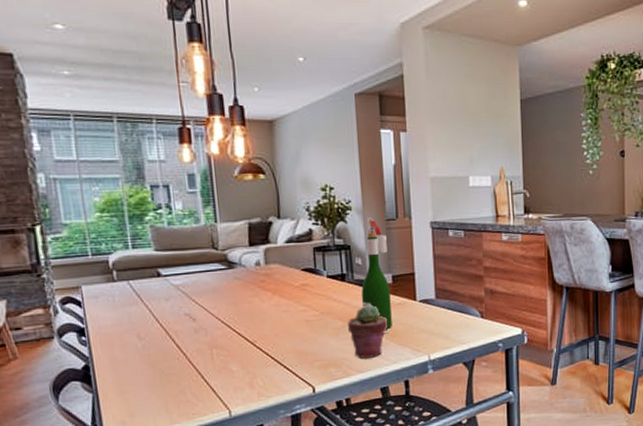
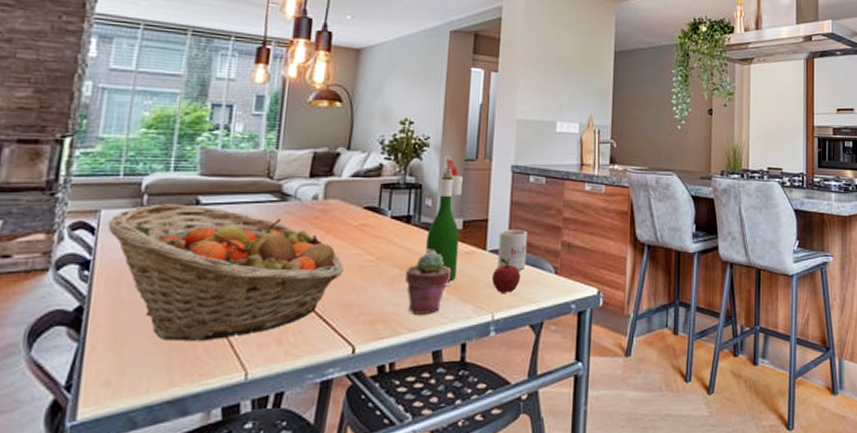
fruit basket: none [90,277,294,389] -> present [108,204,344,342]
apple: none [425,306,451,337] -> present [492,257,521,293]
mug: none [426,280,454,317] -> present [498,230,528,271]

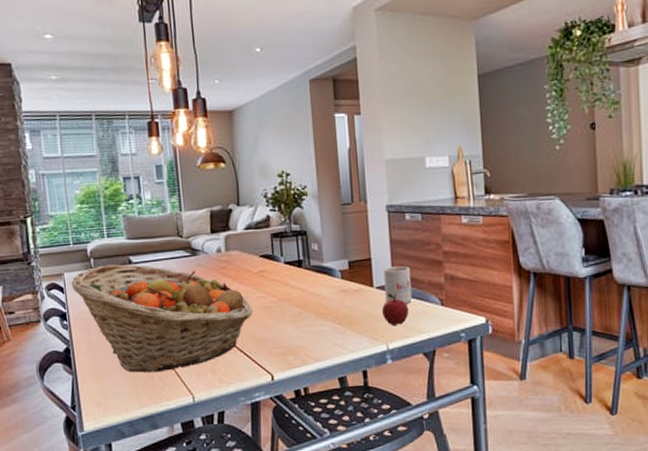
potted succulent: present [404,252,452,314] -> none [304,291,345,347]
wine bottle: present [425,155,463,287] -> none [317,201,349,322]

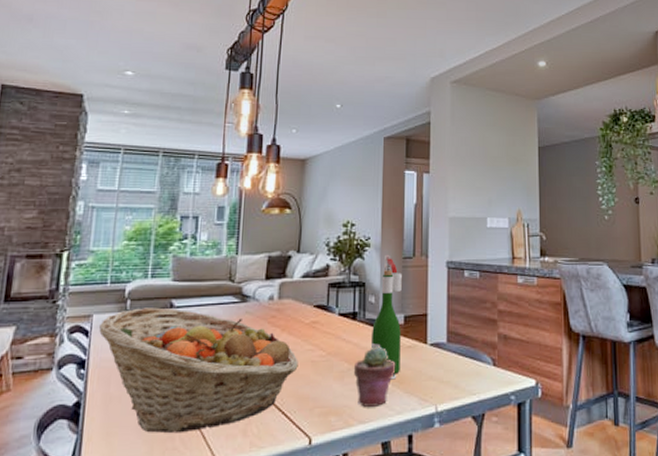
potted succulent: none [304,291,345,347] -> present [353,346,396,407]
wine bottle: none [317,201,349,322] -> present [370,254,402,380]
apple: present [382,292,409,325] -> none [434,350,461,385]
mug: present [383,266,413,305] -> none [438,323,465,364]

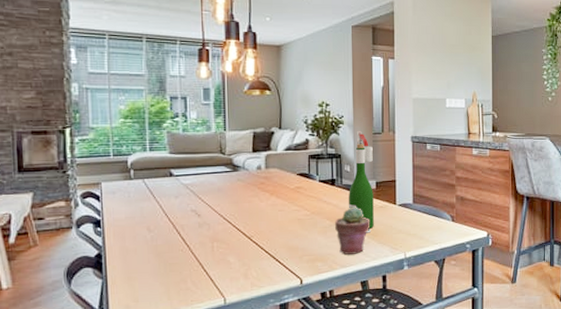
fruit basket: present [99,307,298,434] -> none [109,176,287,277]

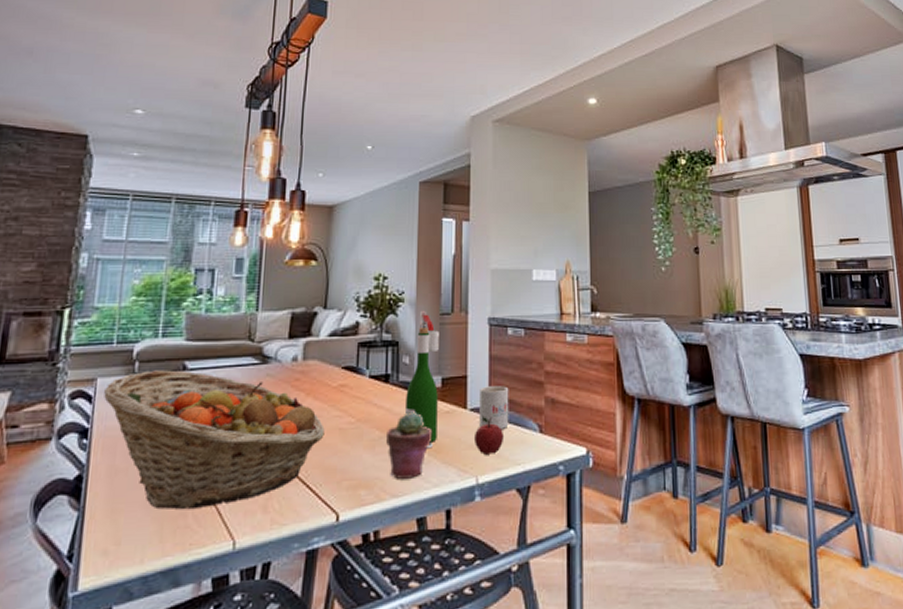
fruit basket: none [109,176,287,277] -> present [104,370,325,510]
apple: none [403,209,425,237] -> present [475,416,505,455]
mug: none [406,188,429,220] -> present [479,386,509,430]

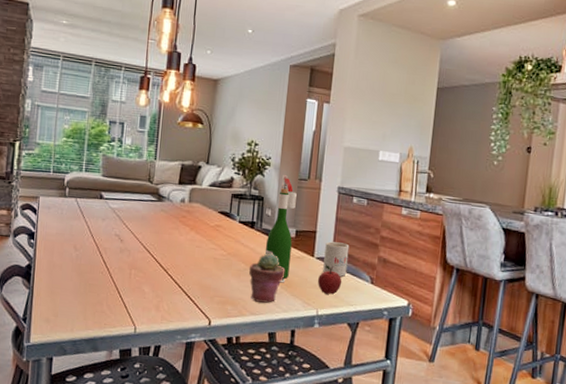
fruit basket: present [104,370,325,510] -> none [44,195,203,301]

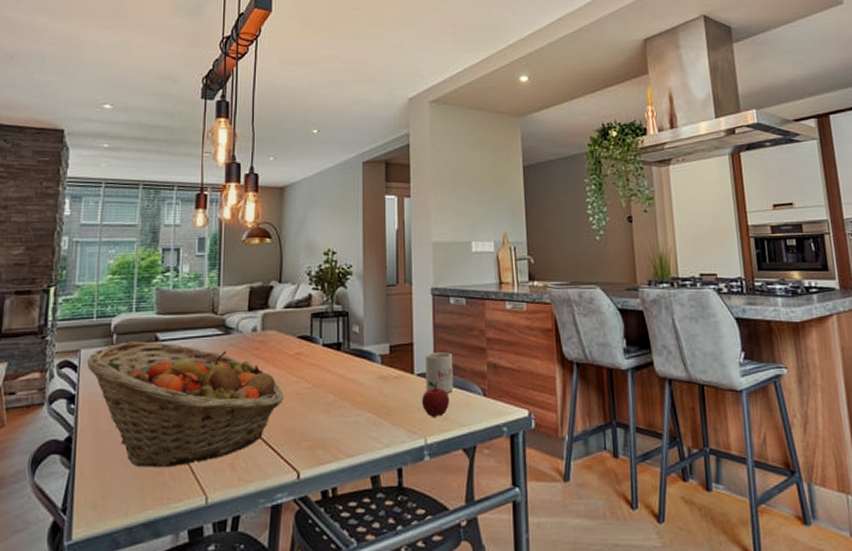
fruit basket: none [44,195,203,301] -> present [87,341,284,468]
potted succulent: present [248,253,286,303] -> none [339,377,383,440]
wine bottle: present [264,174,297,283] -> none [356,282,387,412]

